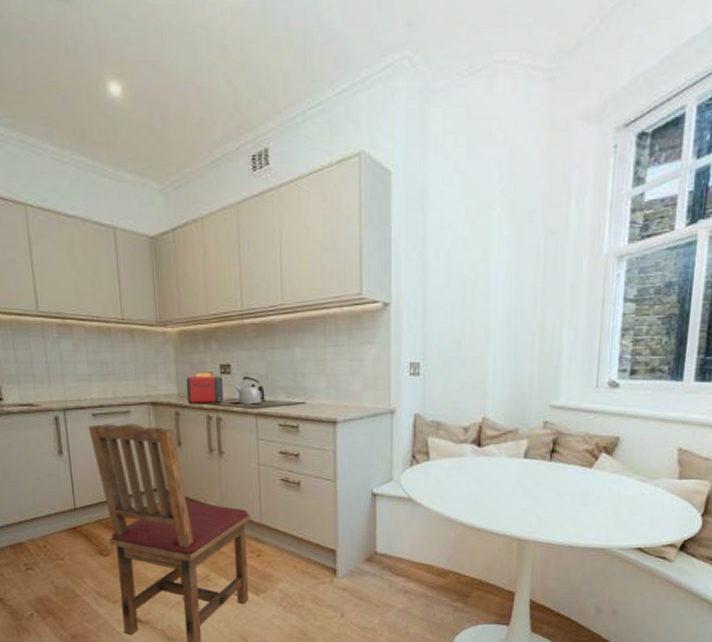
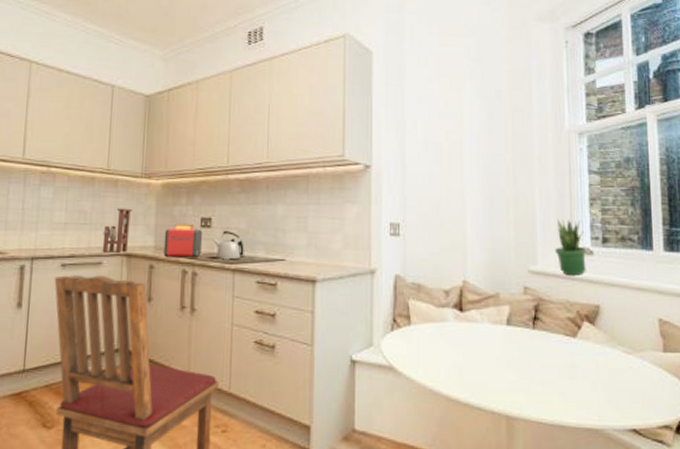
paper towel holder: none [127,357,153,403] -> present [102,208,132,254]
planter: none [578,352,613,408] -> present [554,219,587,275]

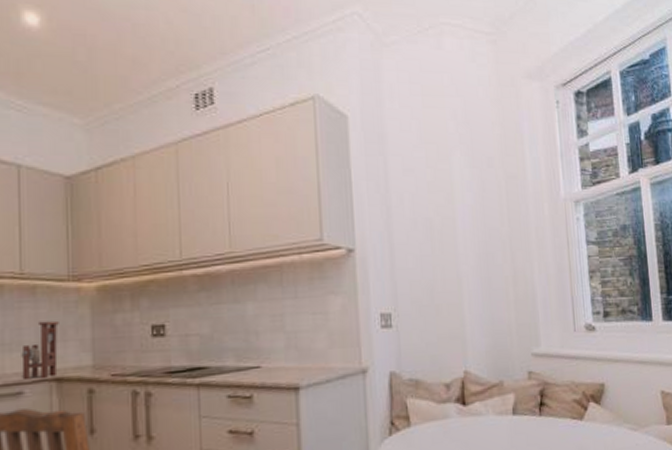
toaster: present [163,223,203,258] -> none [105,333,156,376]
kettle: present [213,230,244,260] -> none [169,337,210,374]
planter: present [554,219,587,275] -> none [557,295,589,355]

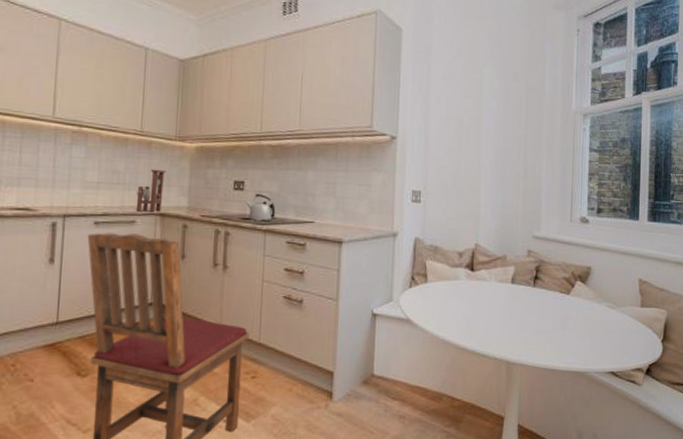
kettle: none [169,337,210,374] -> present [245,193,276,221]

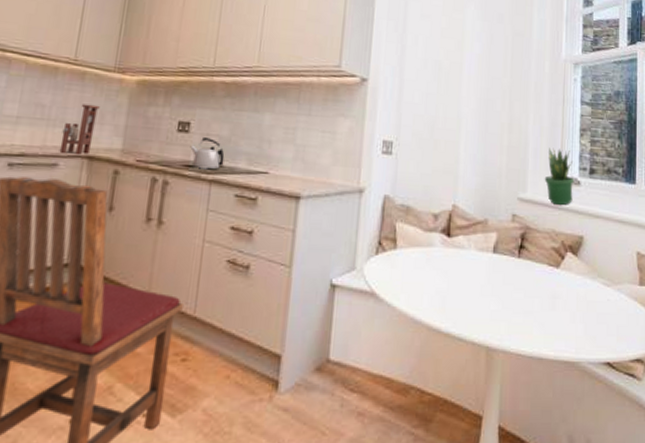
planter: none [556,191,584,241] -> present [544,147,575,205]

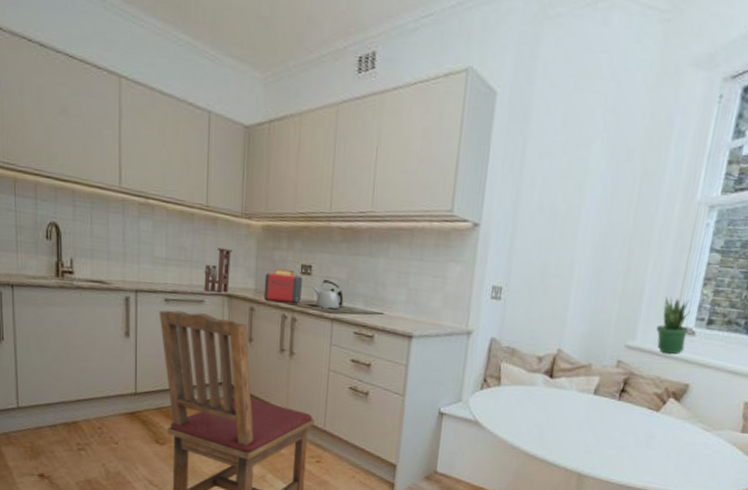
toaster: none [131,125,180,165] -> present [263,268,303,304]

